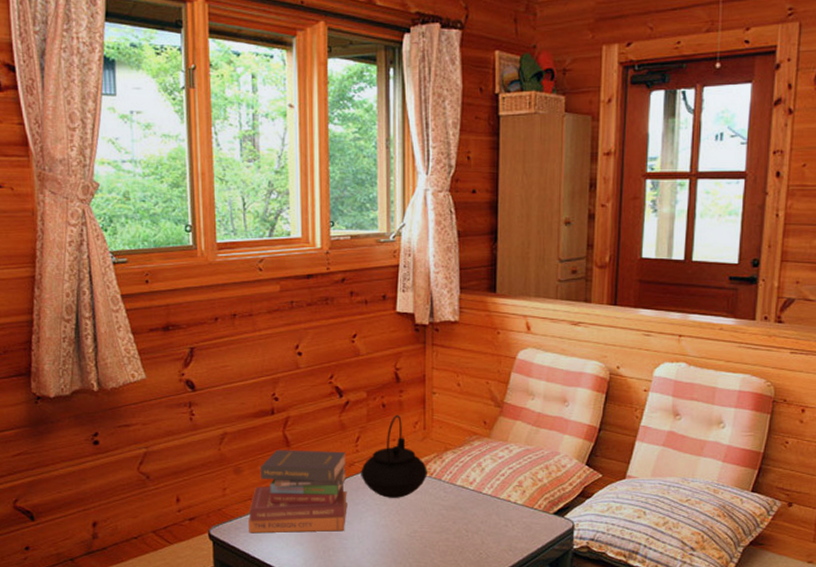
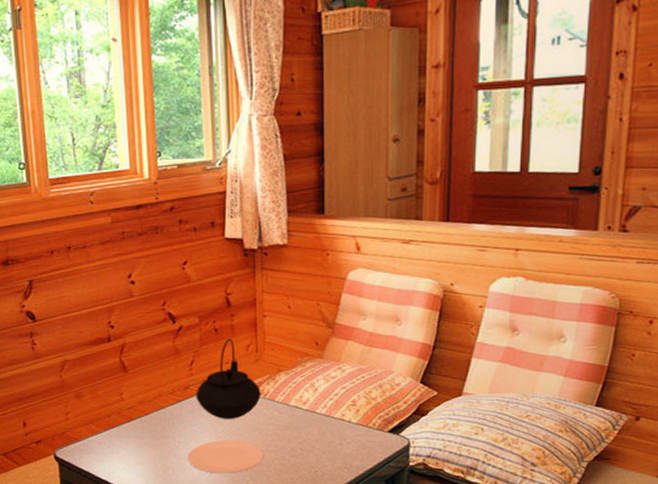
books: present [248,450,347,533] -> none [91,375,184,455]
plate: none [349,520,429,555] -> present [187,440,264,474]

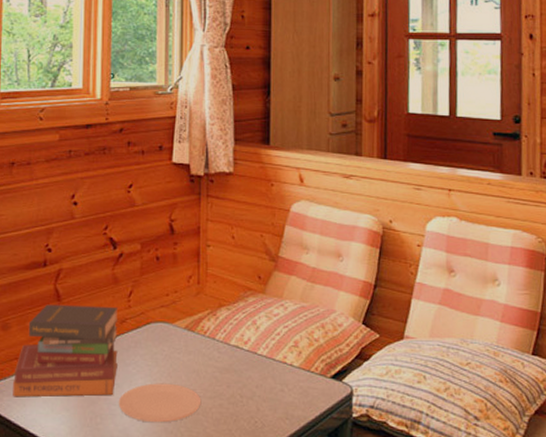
books: none [91,375,184,455] -> present [13,304,118,397]
teapot: present [196,339,261,419] -> none [132,269,201,359]

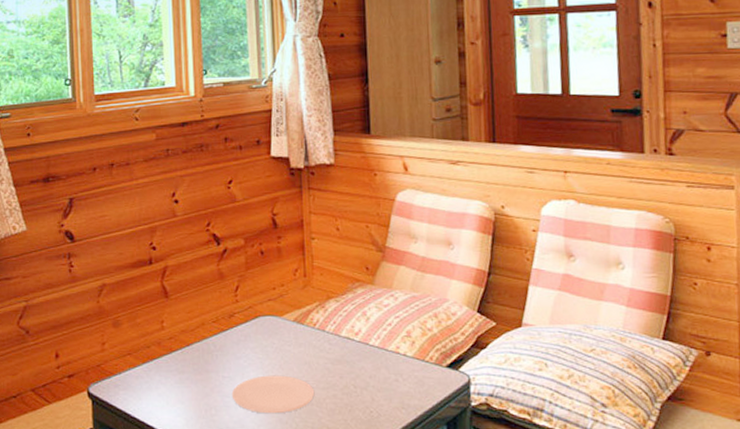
books: present [13,304,118,397] -> none [128,301,229,391]

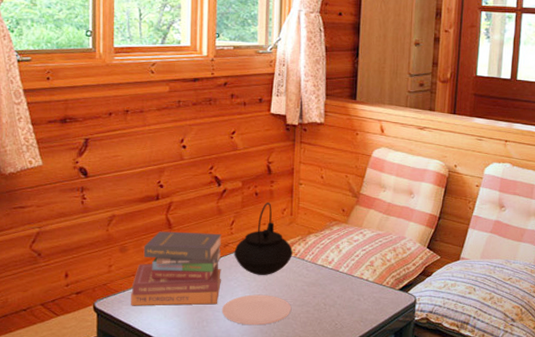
books: none [128,301,229,391] -> present [131,231,222,306]
teapot: none [241,262,310,351] -> present [234,203,293,275]

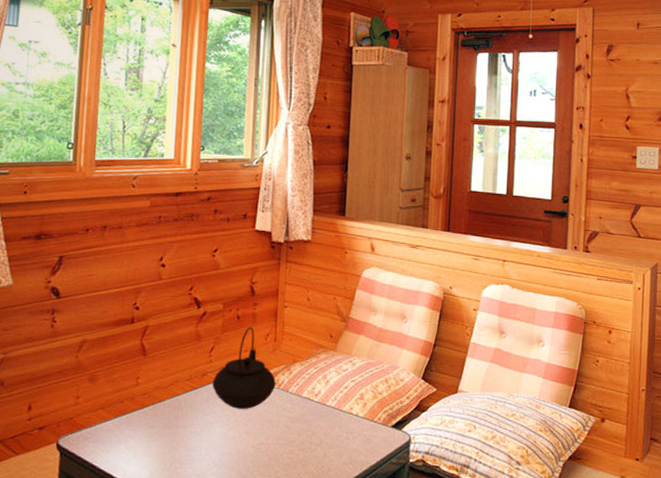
books: present [131,231,222,306] -> none [98,358,200,444]
plate: present [221,294,292,326] -> none [196,431,274,468]

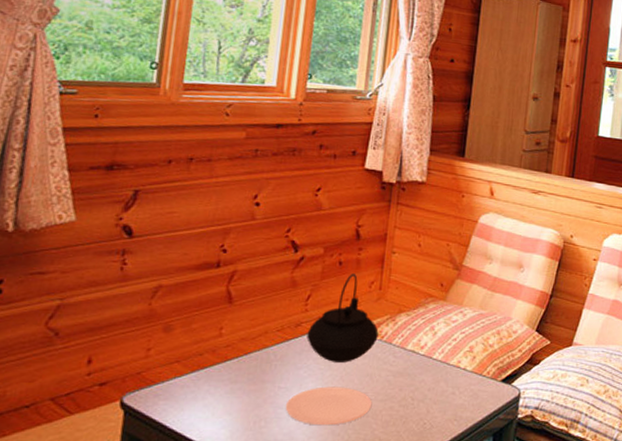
plate: none [196,431,274,468] -> present [285,386,373,426]

